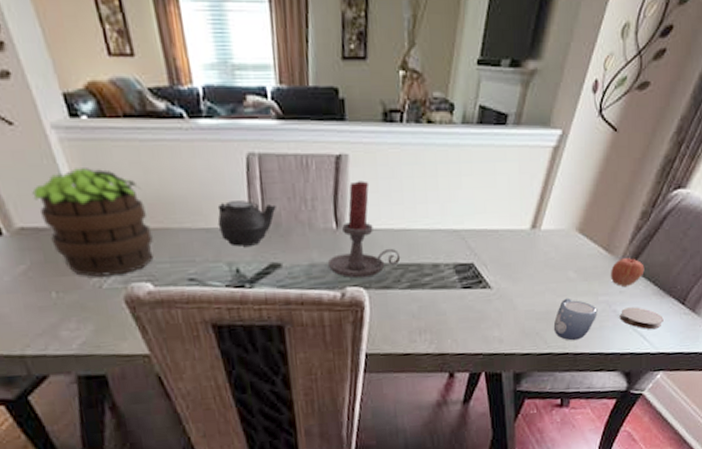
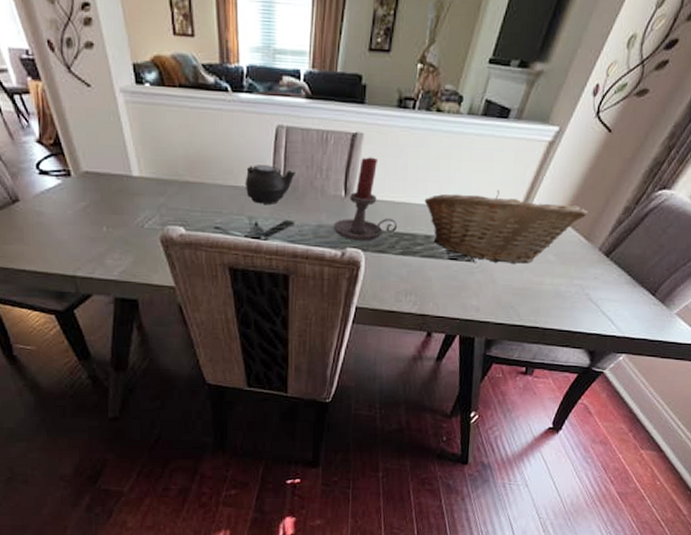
potted plant: present [32,168,154,277] -> none [98,126,190,219]
fruit basket: none [426,205,605,287] -> present [424,190,589,264]
mug: present [553,298,597,341] -> none [527,278,571,317]
apple: present [610,256,645,288] -> none [587,247,621,274]
coaster: present [619,307,664,330] -> none [591,293,633,315]

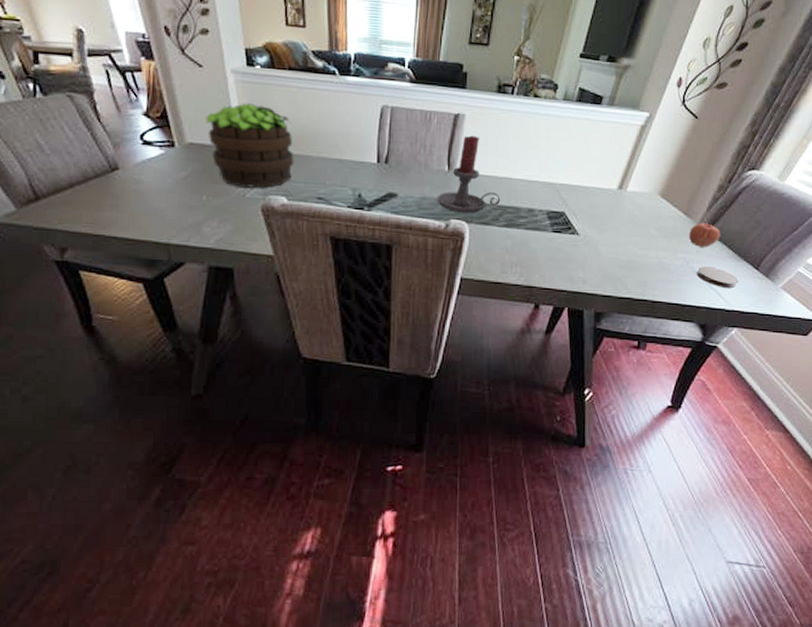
potted plant: none [98,126,190,219] -> present [205,103,294,189]
teapot: present [245,165,295,204] -> none [349,140,400,177]
fruit basket: present [424,190,589,264] -> none [526,168,685,237]
apple: none [587,247,621,274] -> present [688,222,721,248]
coaster: none [591,293,633,315] -> present [696,266,738,289]

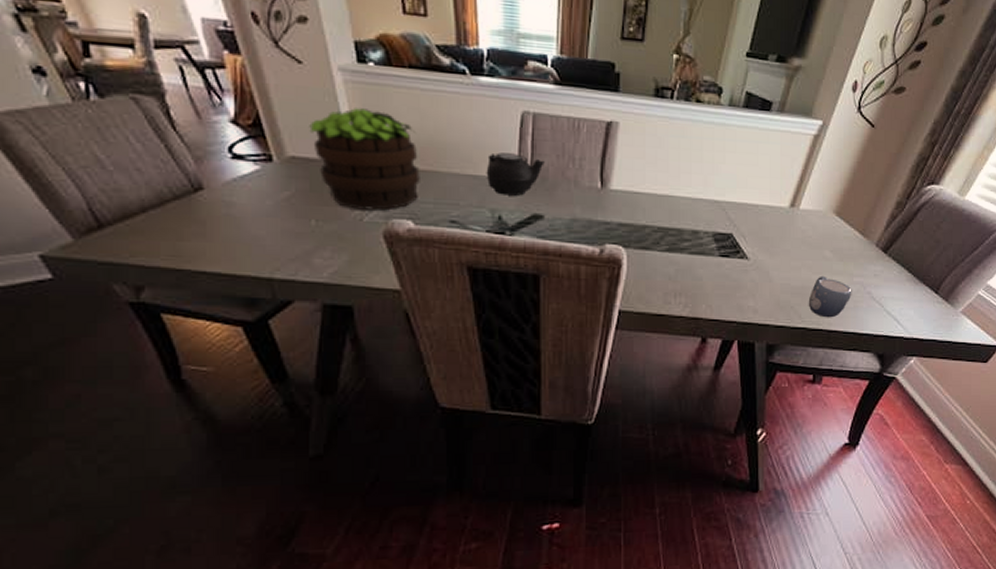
teapot: none [349,140,400,177] -> present [486,152,544,196]
candle holder: present [437,135,501,214] -> none [589,146,662,237]
mug: none [634,251,676,290] -> present [808,275,852,318]
apple: present [688,222,721,248] -> none [865,242,899,271]
coaster: present [696,266,738,289] -> none [874,291,917,315]

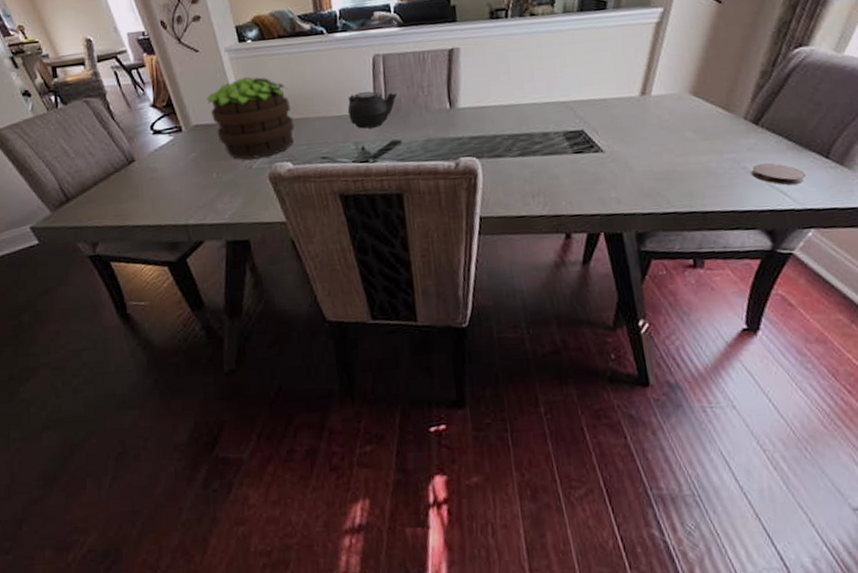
mug: present [808,275,852,318] -> none [675,157,725,200]
coaster: none [874,291,917,315] -> present [751,163,806,185]

